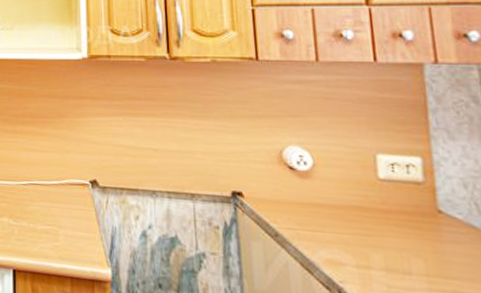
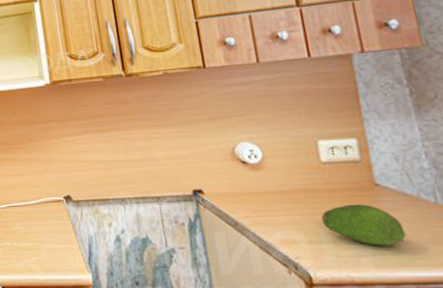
fruit: none [373,229,470,283] -> present [321,204,407,246]

